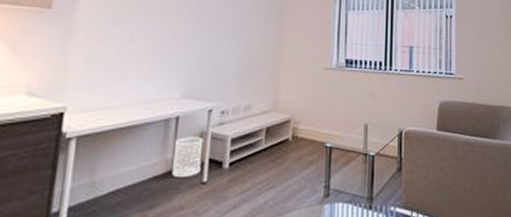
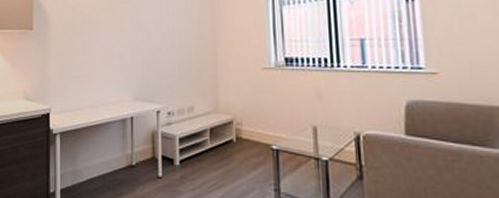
wastebasket: present [172,136,204,177] -> none [131,135,156,171]

